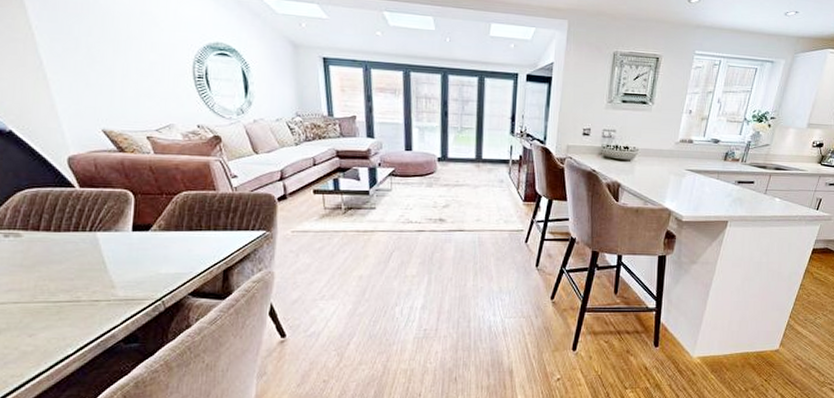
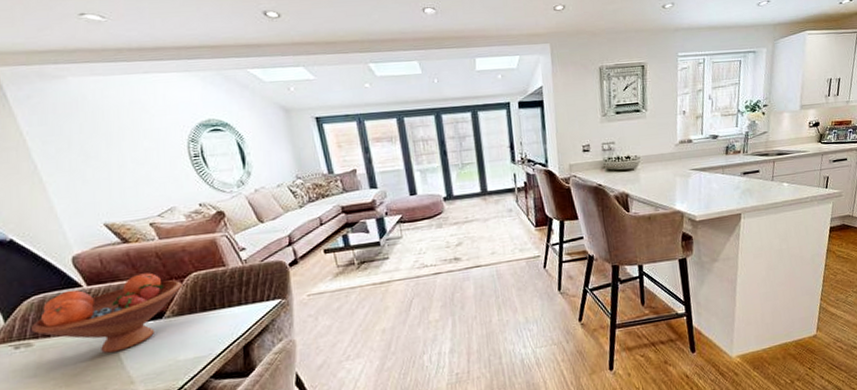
fruit bowl: none [21,184,173,255] -> present [30,272,183,354]

